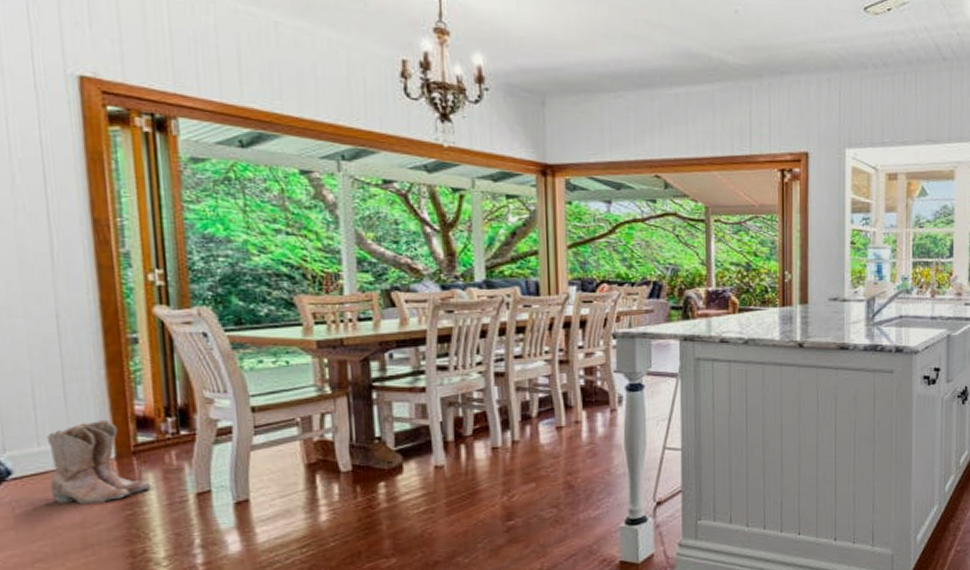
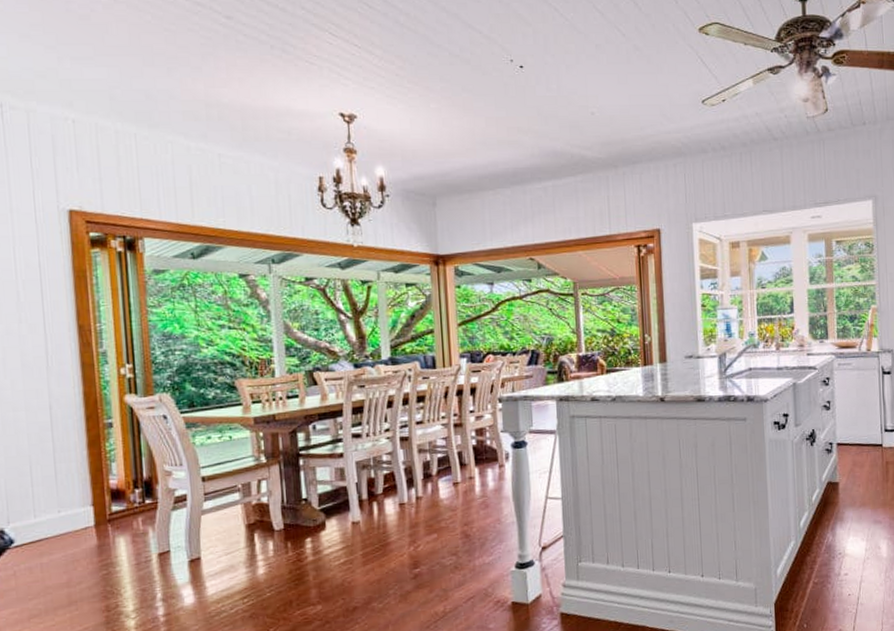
boots: present [46,419,152,504] -> none [41,493,123,566]

